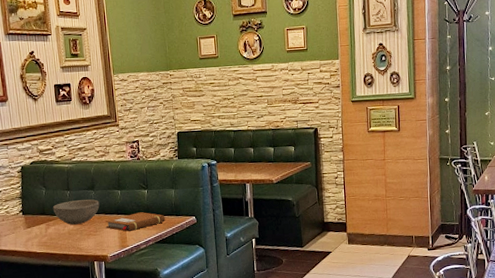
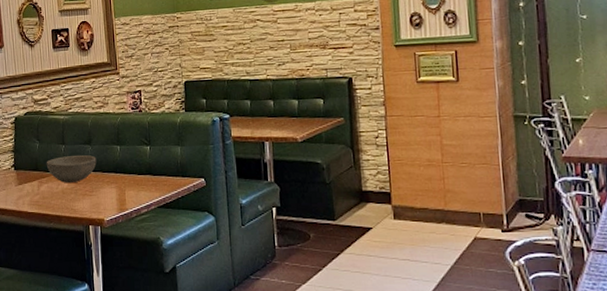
notebook: present [105,212,165,232] -> none [102,171,170,193]

